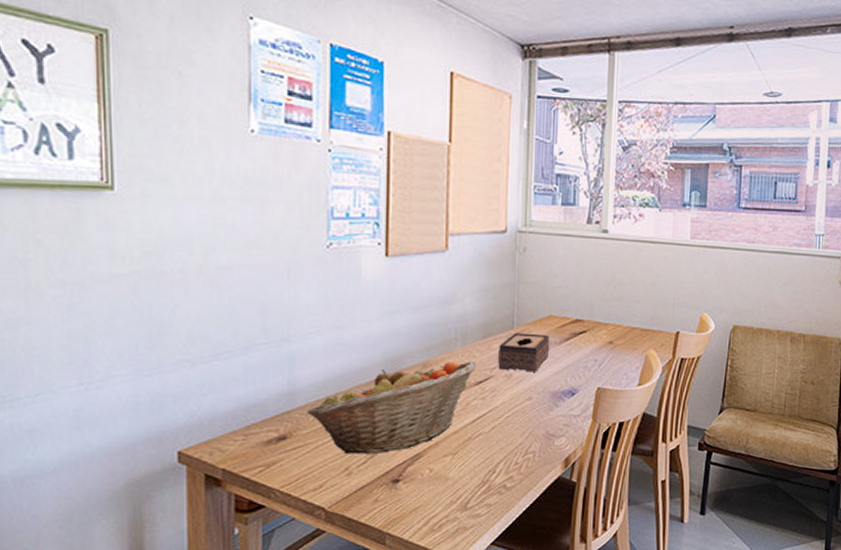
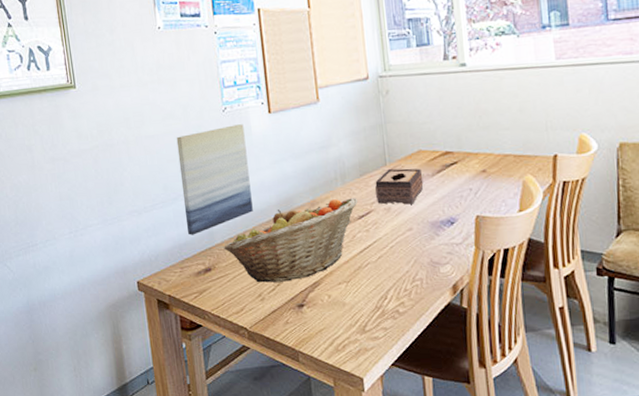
wall art: none [259,265,352,395] -> present [176,124,253,235]

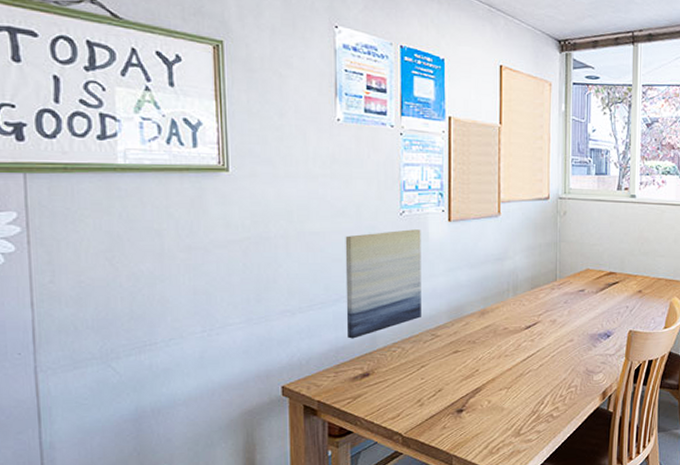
fruit basket: present [224,198,358,283] -> none [386,309,527,389]
tissue box: present [375,168,424,205] -> none [544,284,588,318]

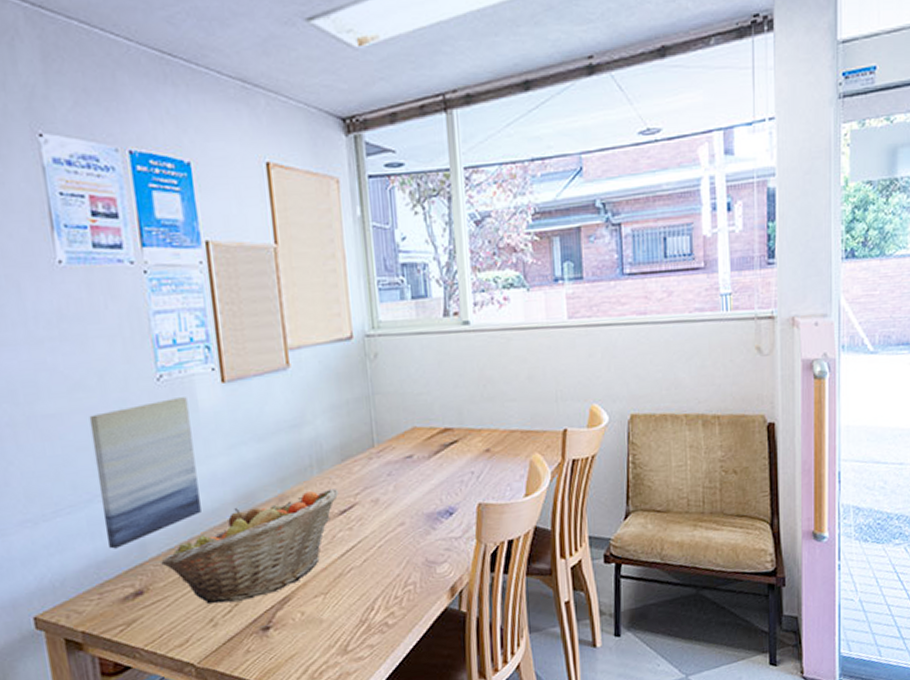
fruit basket: none [386,309,527,389] -> present [161,489,339,605]

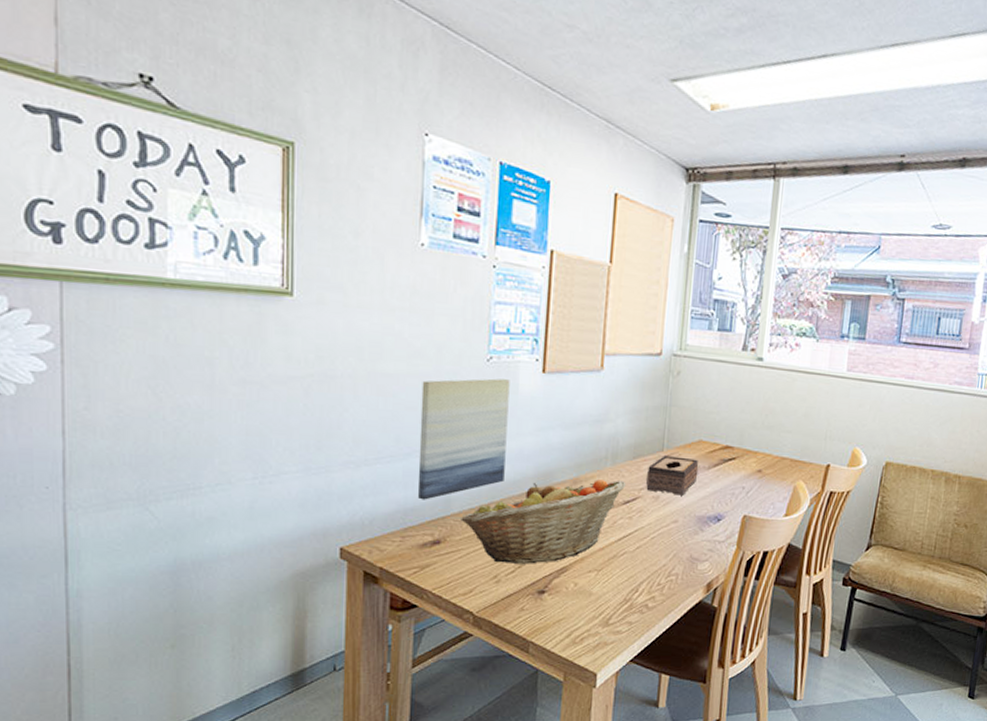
tissue box: none [360,449,419,495] -> present [646,456,699,496]

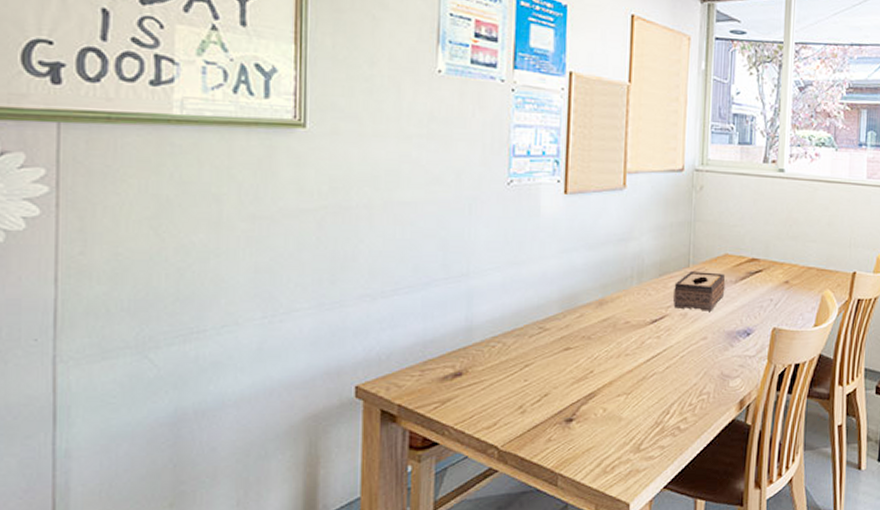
wall art: present [417,378,510,500] -> none [437,202,531,331]
fruit basket: present [461,480,626,564] -> none [483,300,653,392]

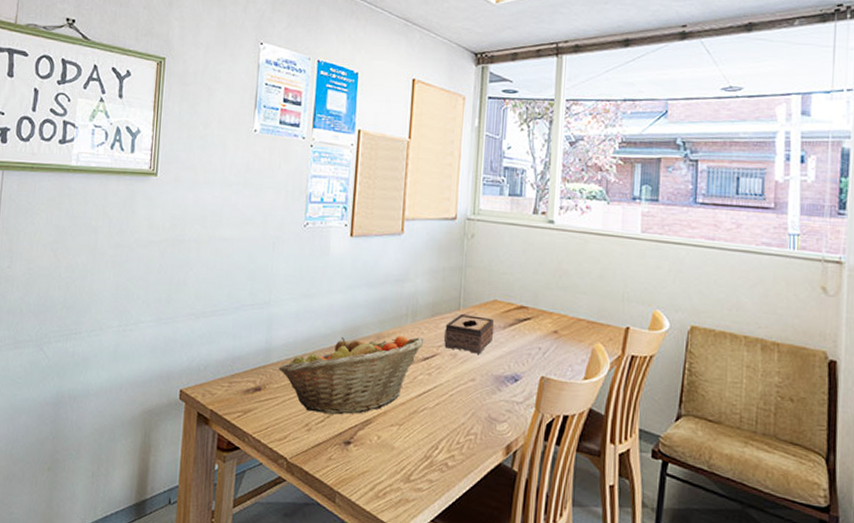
fruit basket: none [483,300,653,392] -> present [278,336,426,415]

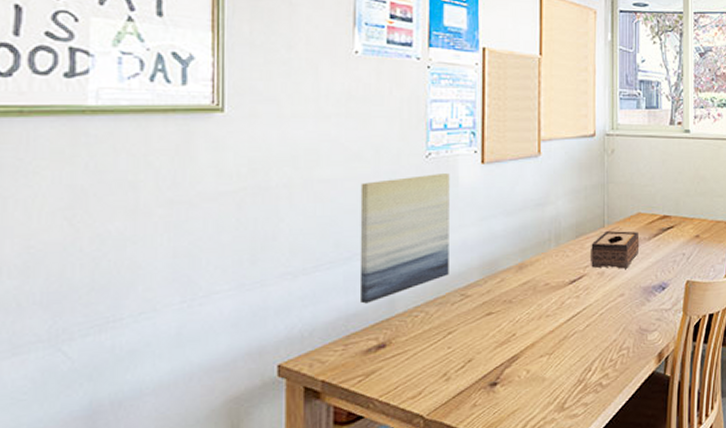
wall art: none [244,242,323,350] -> present [359,173,450,304]
fruit basket: present [278,336,426,415] -> none [406,261,571,360]

